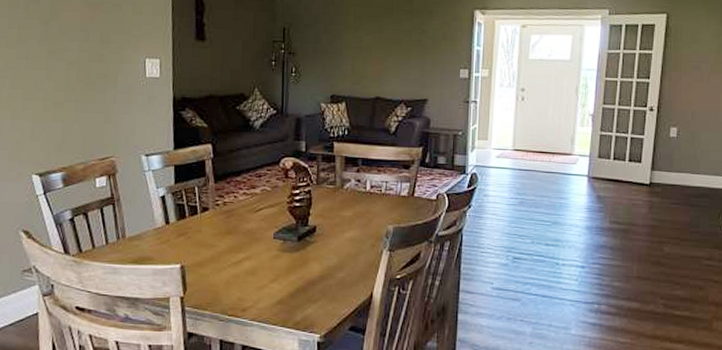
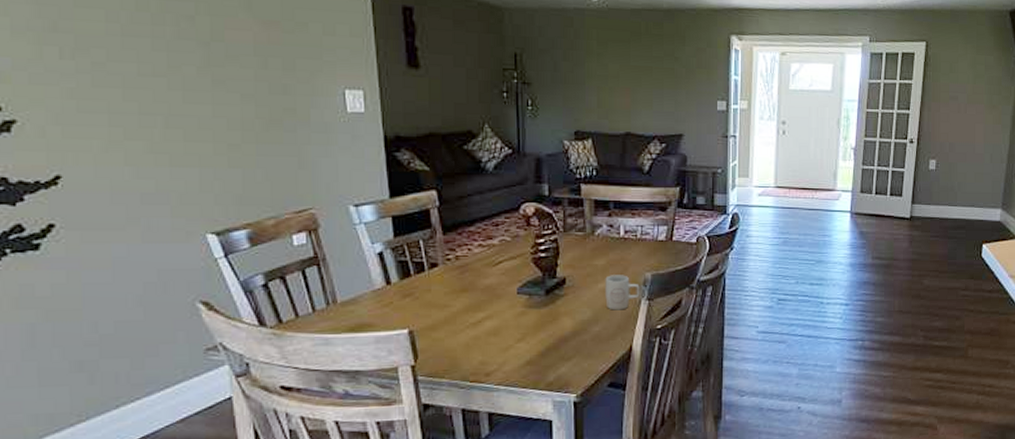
mug: none [350,226,382,259] -> present [605,275,640,311]

